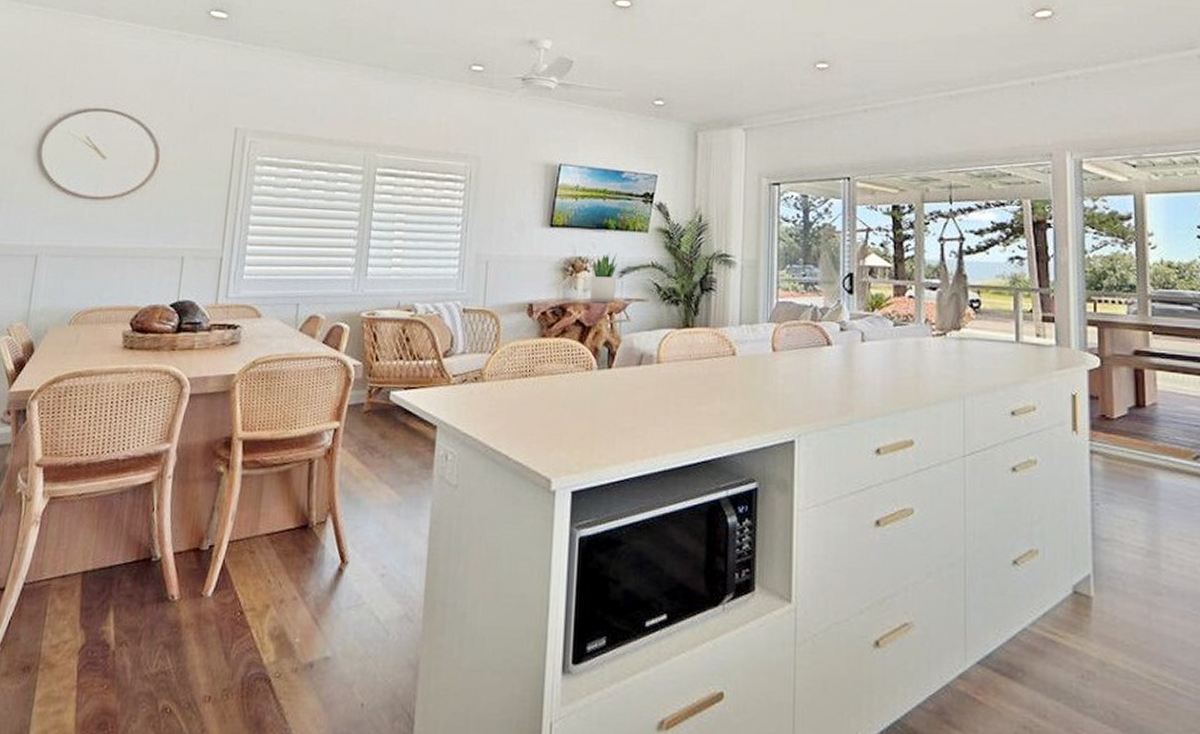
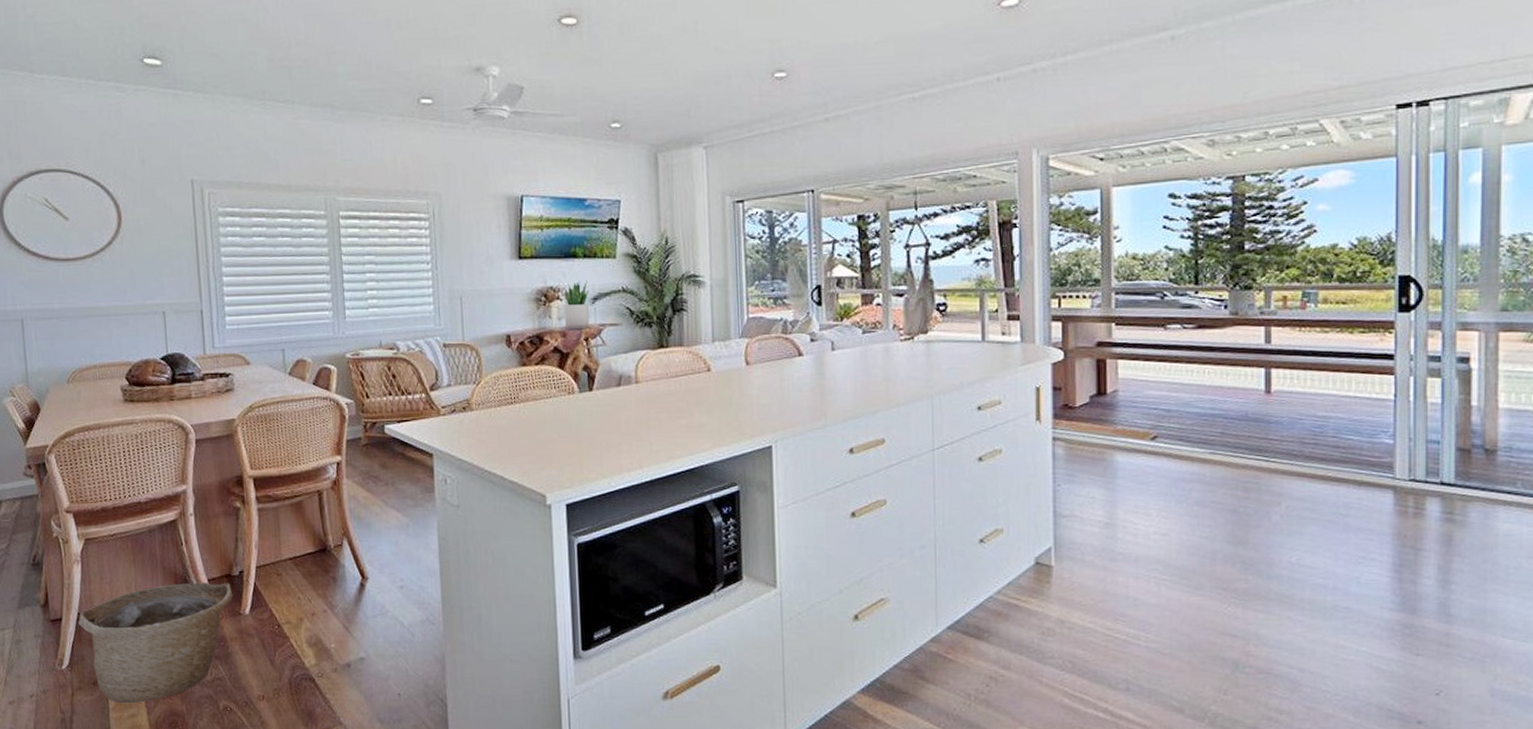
basket: none [22,555,198,697] -> present [78,582,233,704]

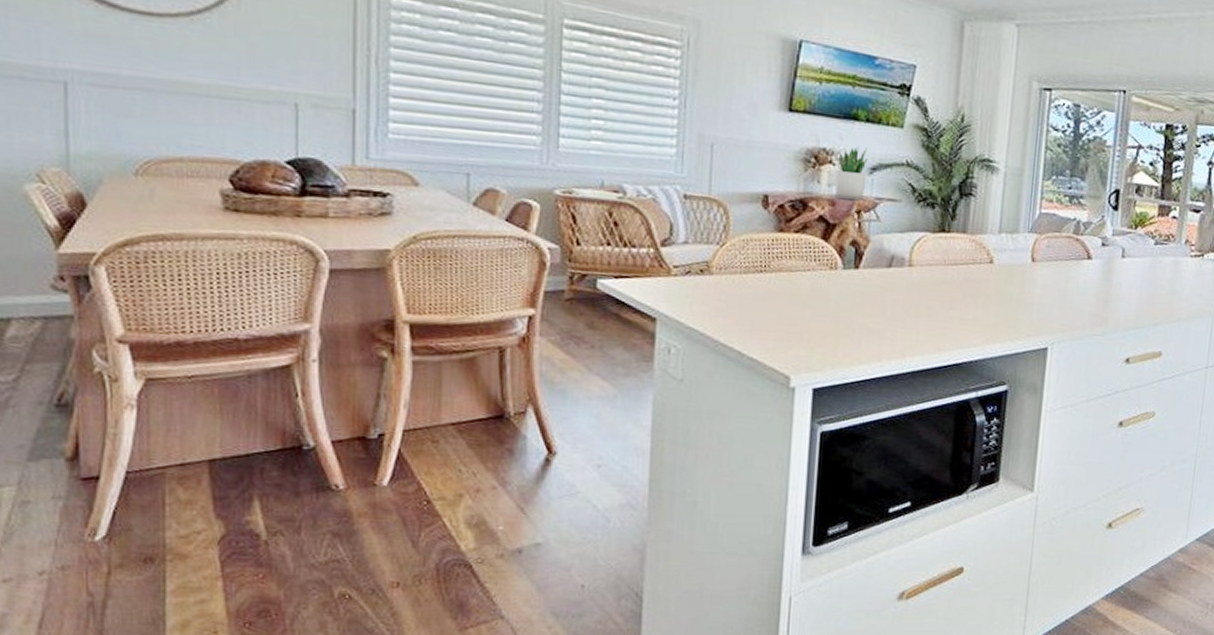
basket: present [78,582,233,704] -> none [126,443,367,587]

